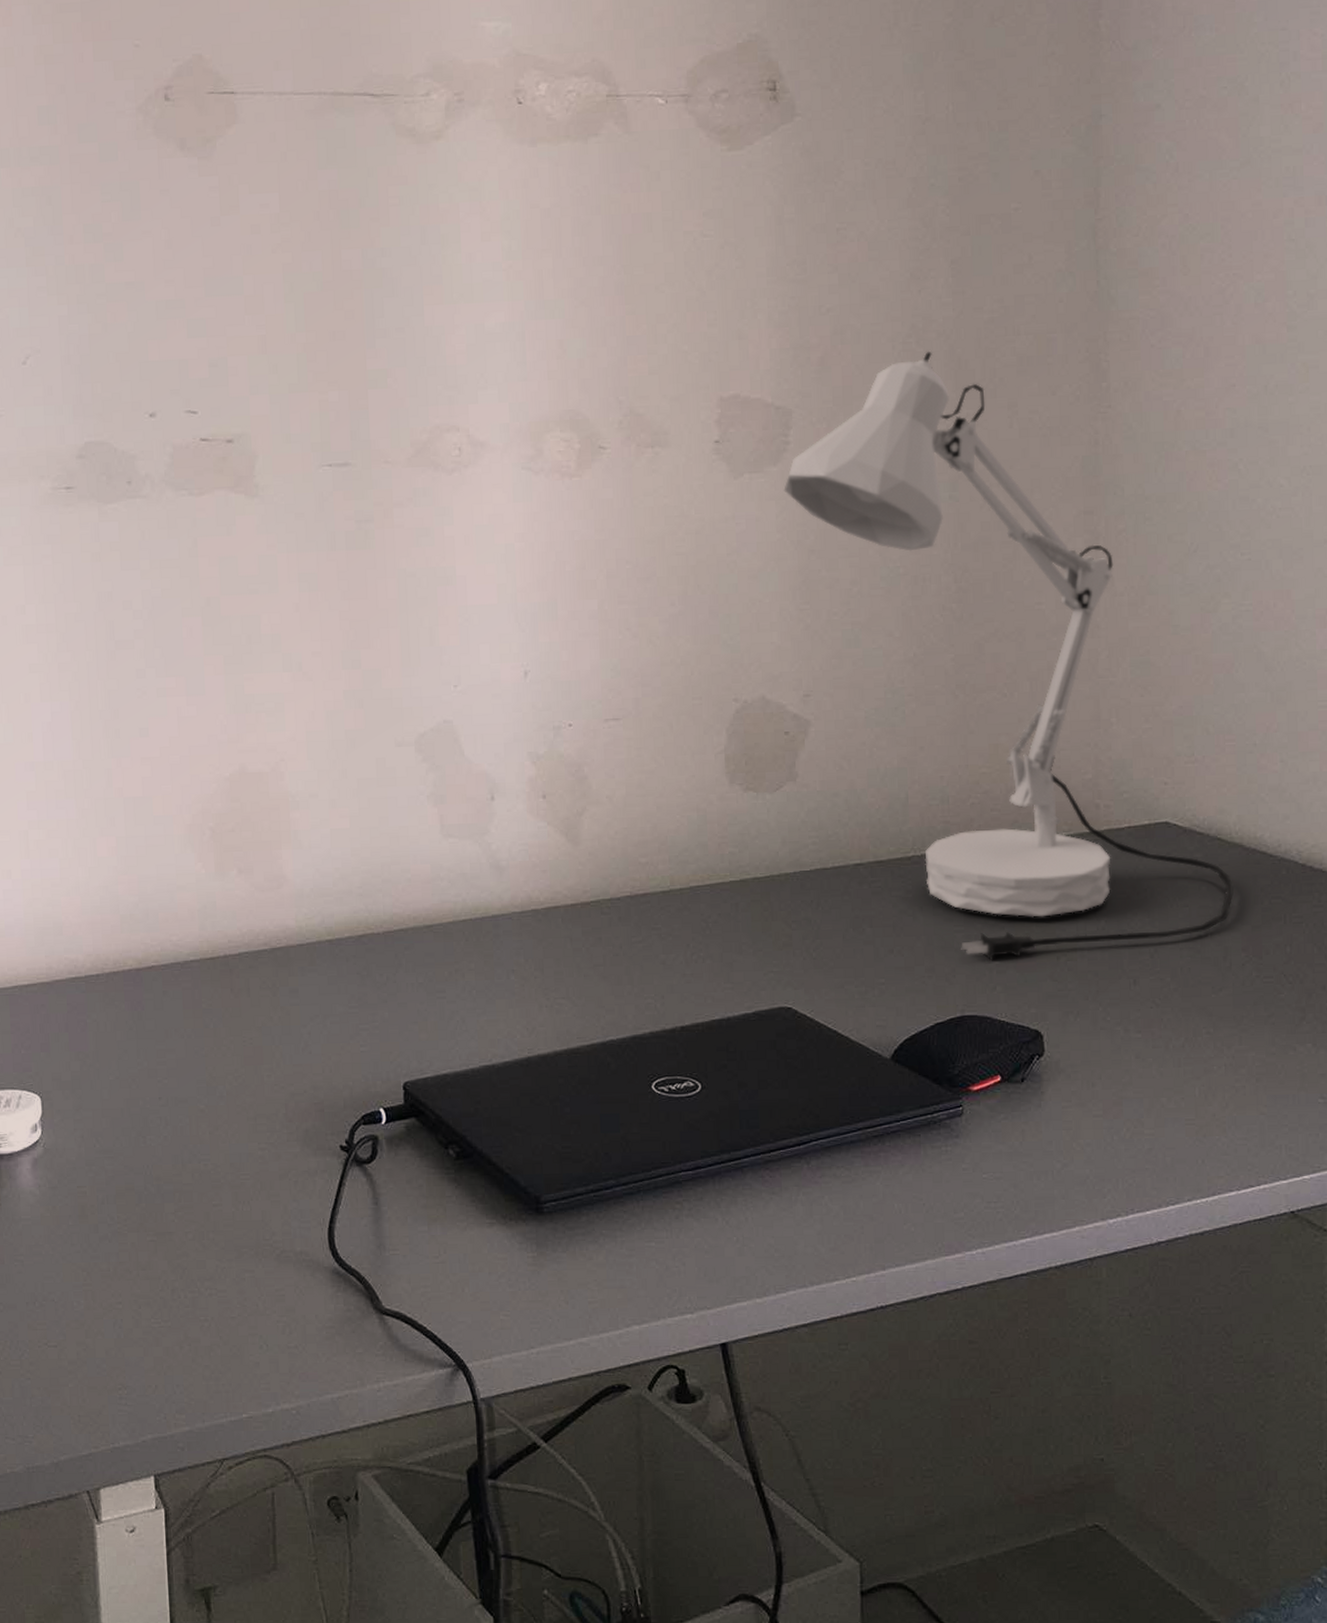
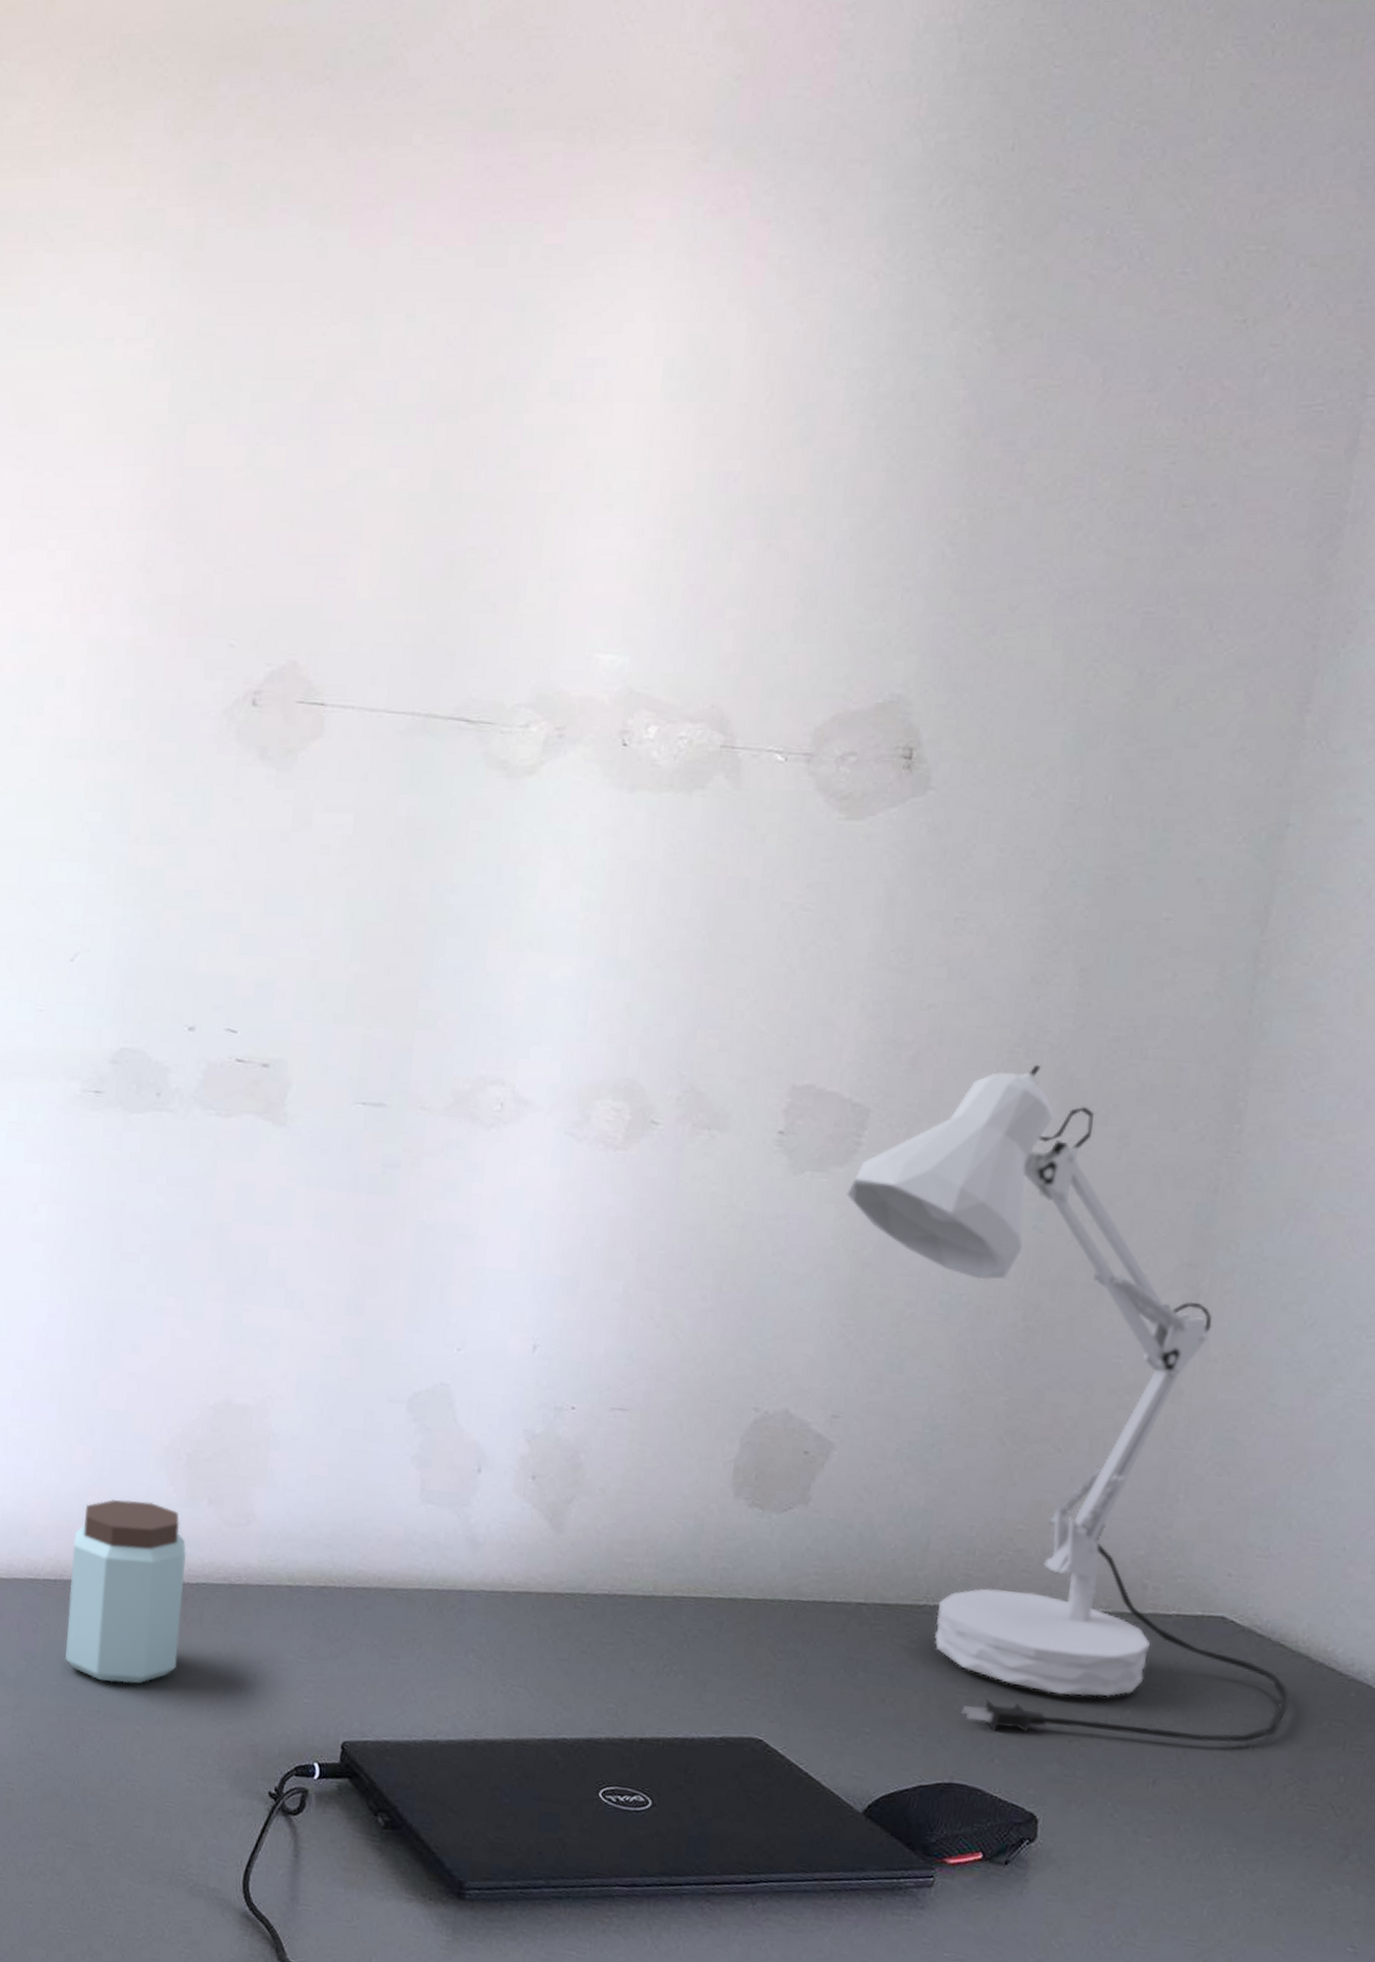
peanut butter: none [109,882,231,1067] -> present [64,1499,187,1684]

